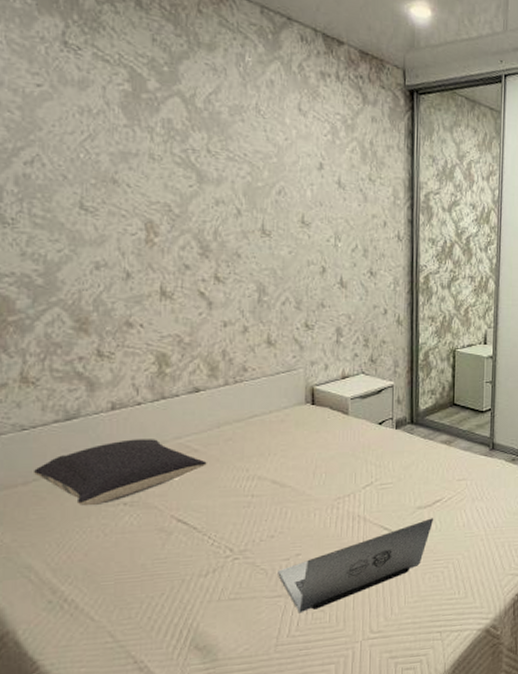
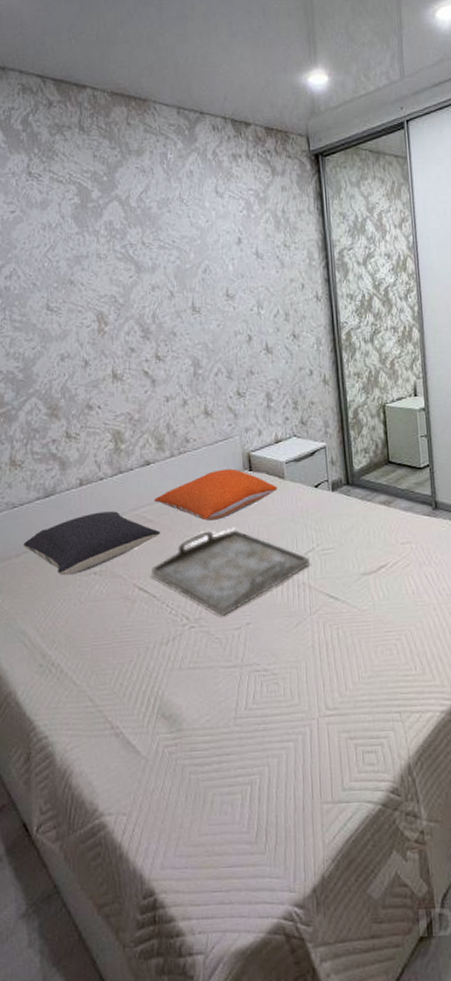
serving tray: none [192,463,367,548] -> present [150,530,310,617]
pillow: none [201,401,340,454] -> present [154,468,278,522]
laptop: present [278,518,434,614] -> none [231,585,381,685]

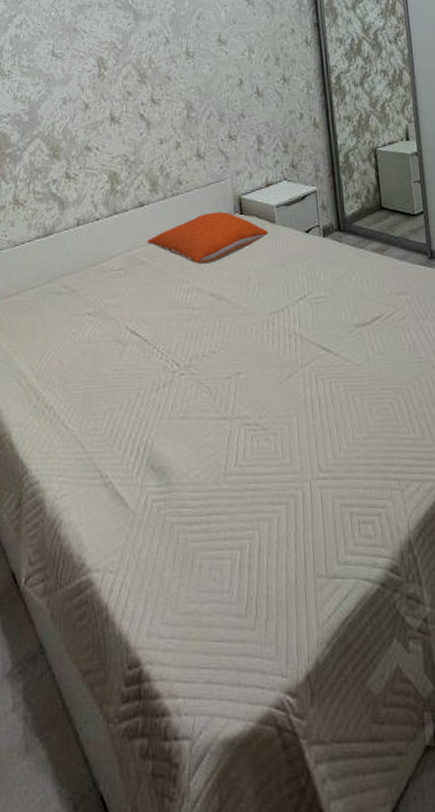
pillow: present [24,511,161,576] -> none [23,252,153,316]
serving tray: present [150,530,310,617] -> none [142,274,301,365]

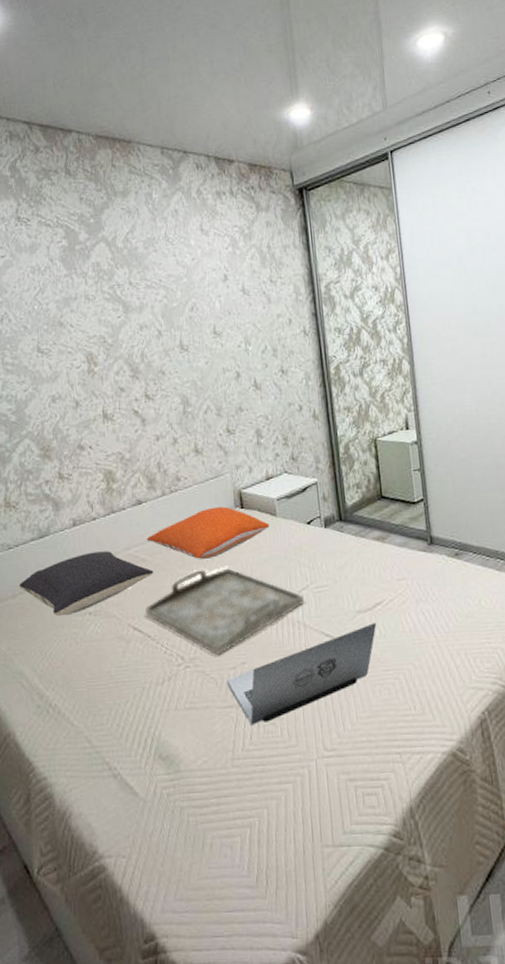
pillow: none [23,252,153,316] -> present [20,551,154,617]
serving tray: none [142,274,301,365] -> present [145,568,304,656]
laptop: none [221,338,375,440] -> present [226,623,377,726]

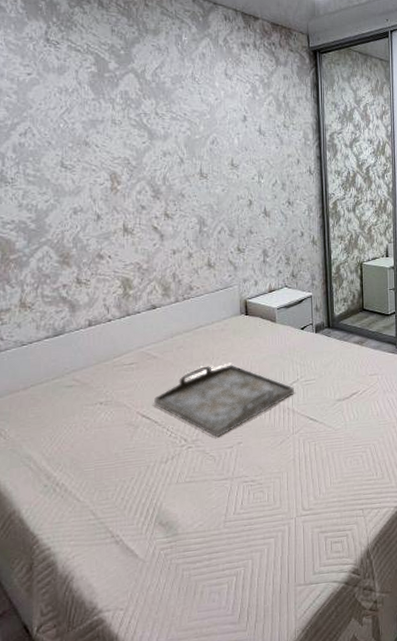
pillow: present [20,551,154,617] -> none [32,349,164,406]
pillow: present [146,506,270,560] -> none [158,313,270,358]
laptop: present [226,623,377,726] -> none [224,409,352,494]

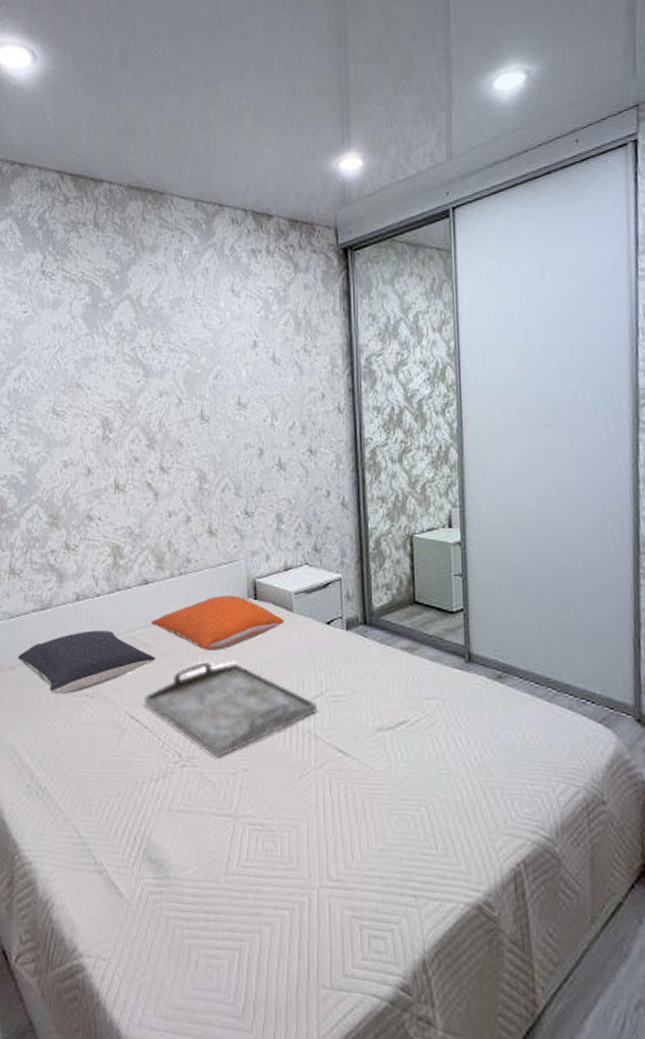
pillow: none [32,349,164,406] -> present [18,630,156,695]
pillow: none [158,313,270,358] -> present [150,595,285,652]

